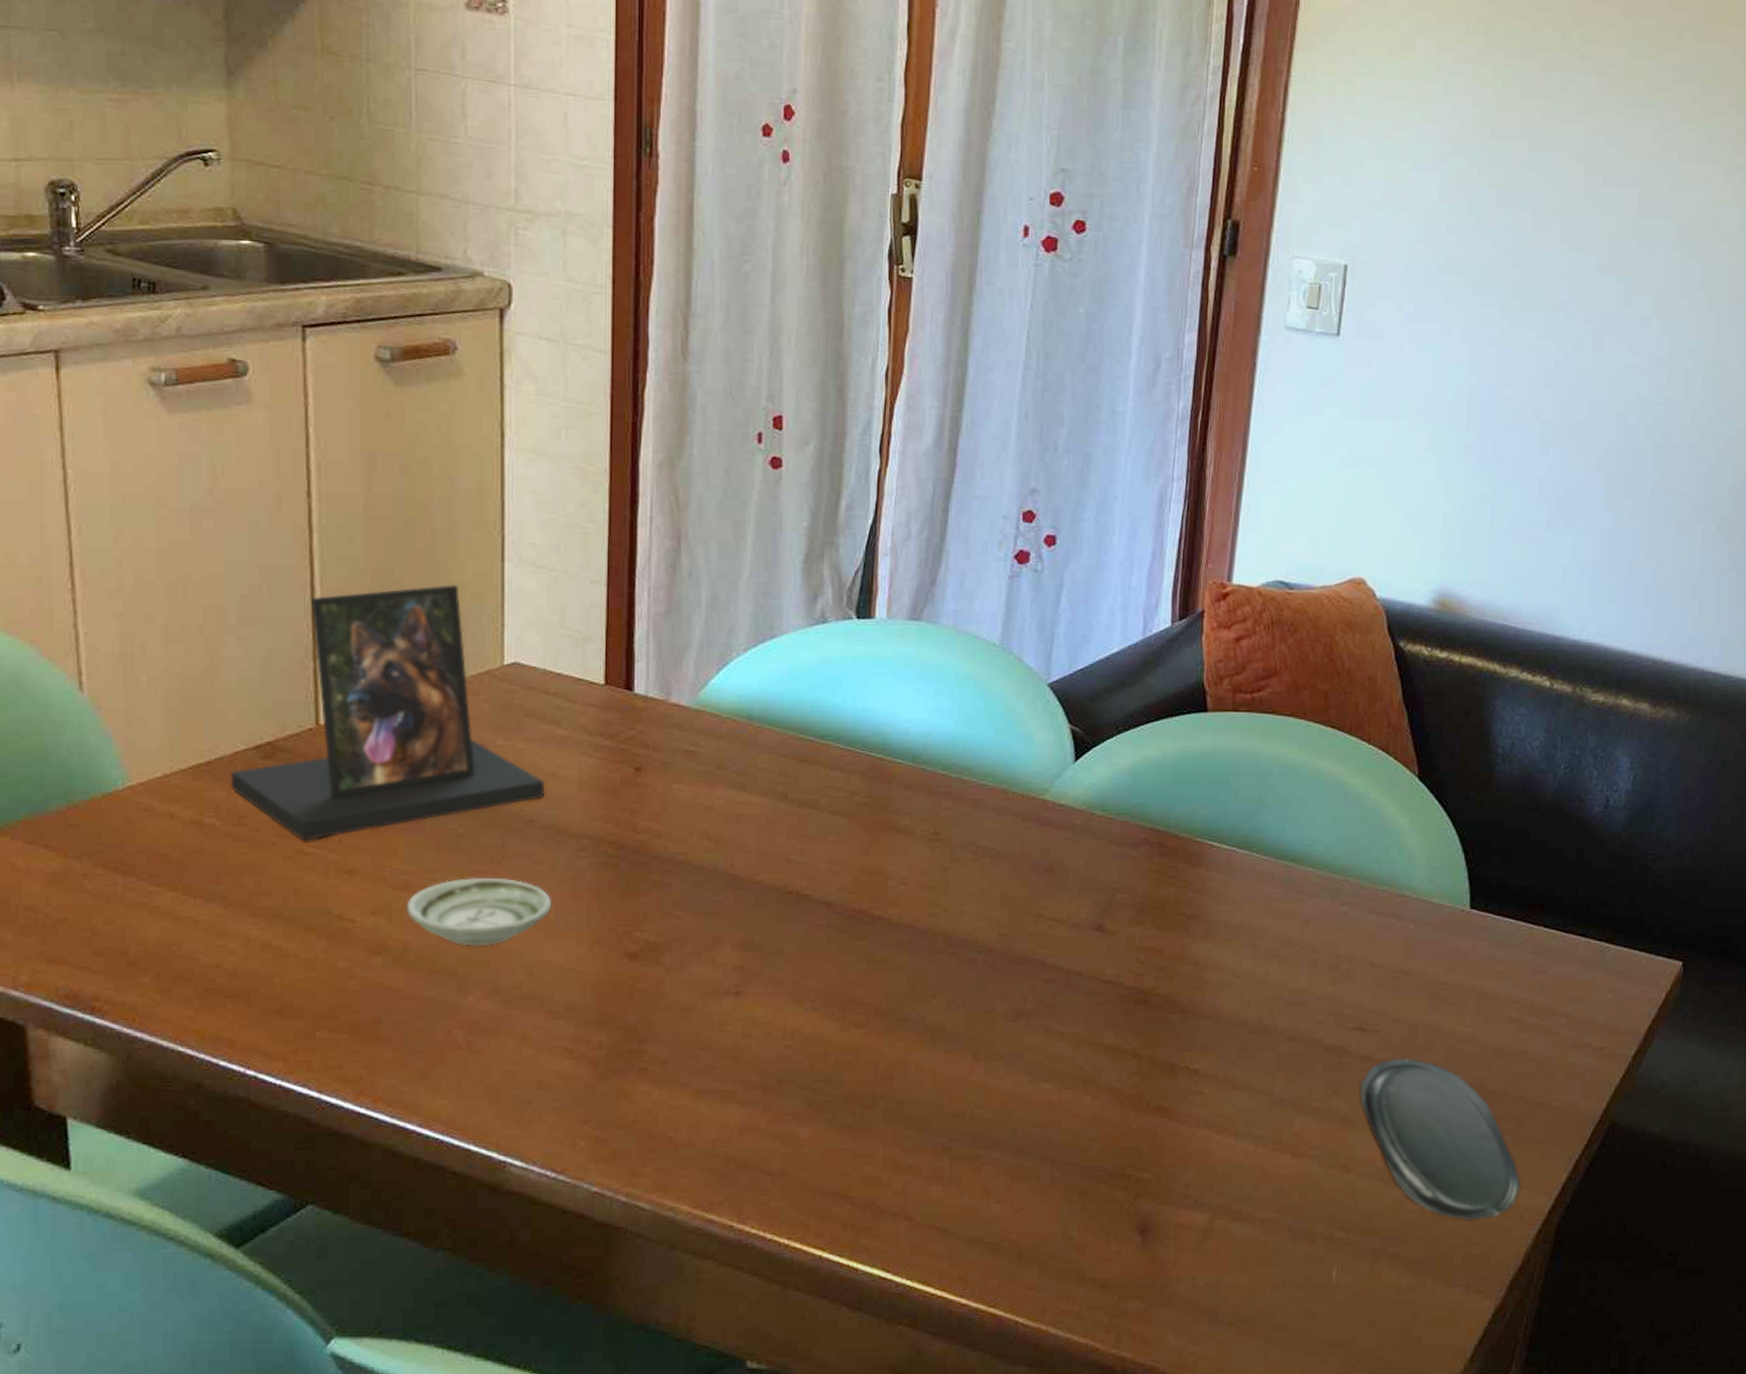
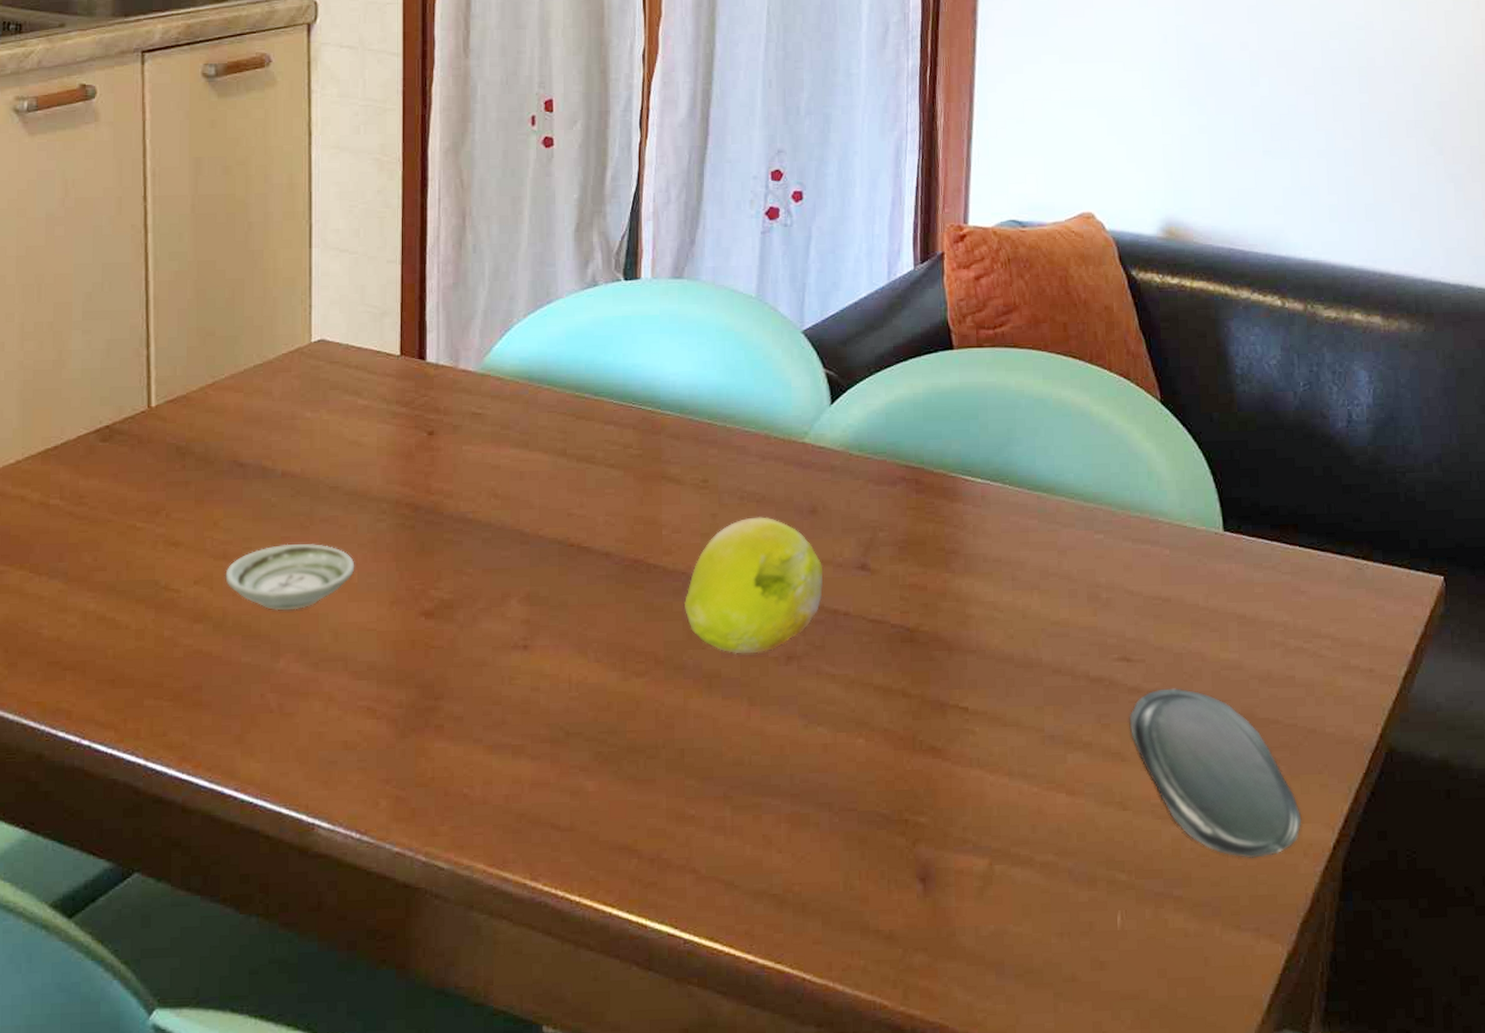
photo frame: present [230,585,545,841] -> none [73,272,348,517]
fruit: none [909,873,1057,1009] -> present [685,516,823,654]

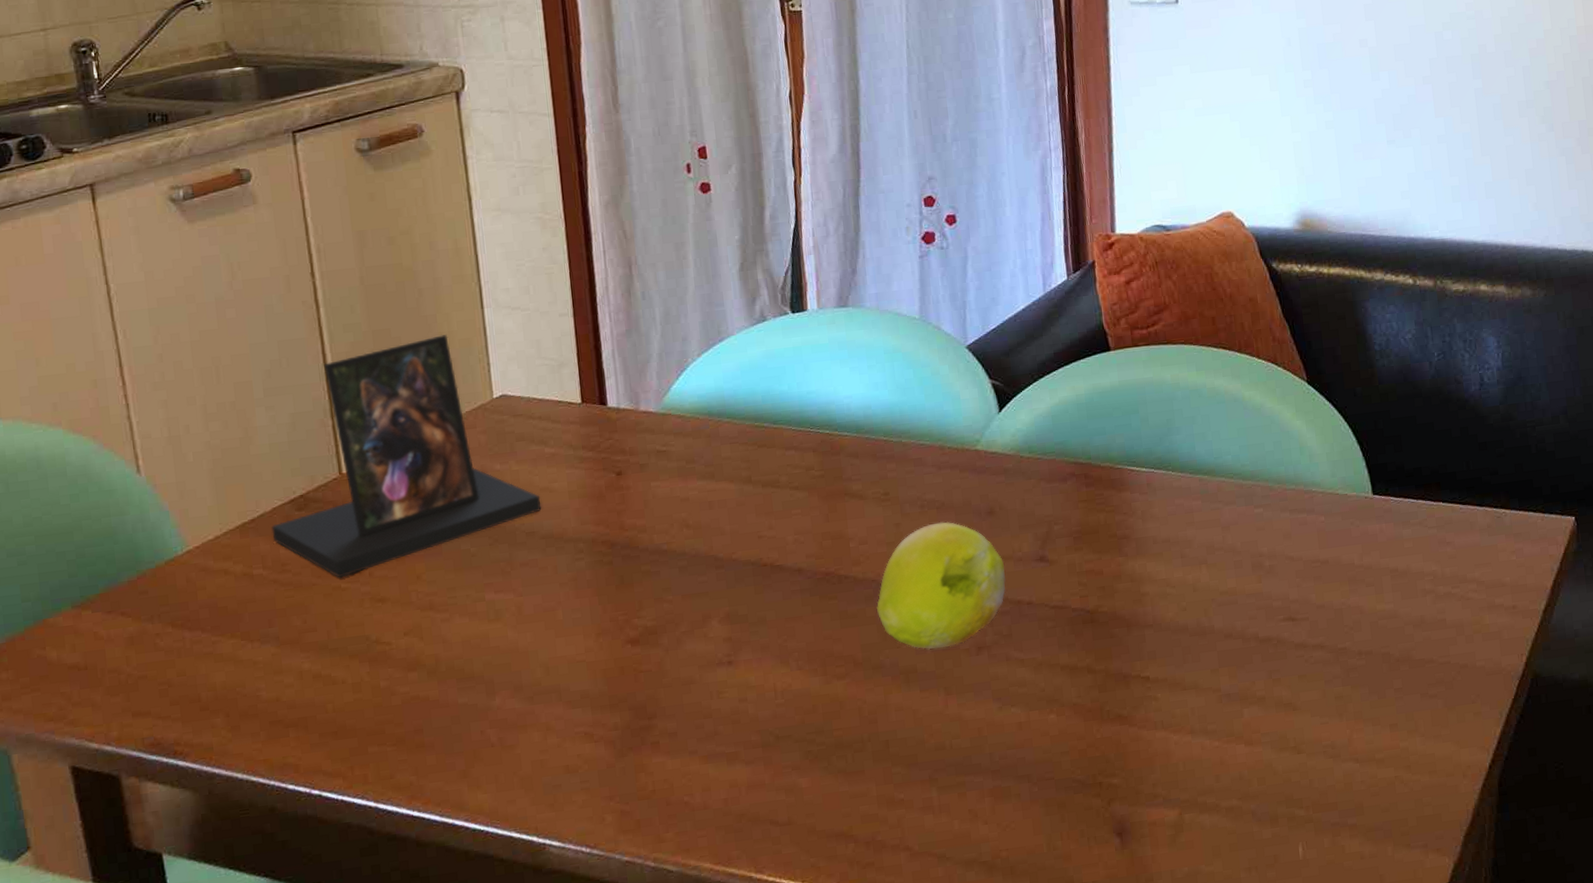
photo frame: none [73,272,348,517] -> present [271,334,542,578]
saucer: present [225,543,355,611] -> none [433,587,559,653]
oval tray: present [1129,688,1302,858] -> none [1297,640,1460,785]

